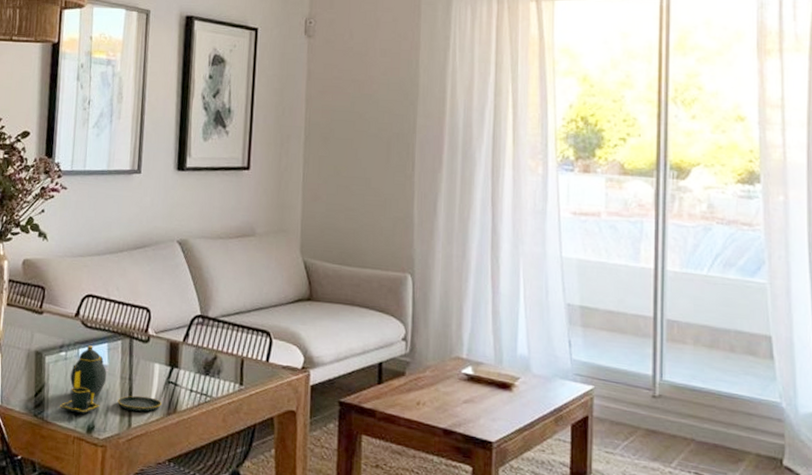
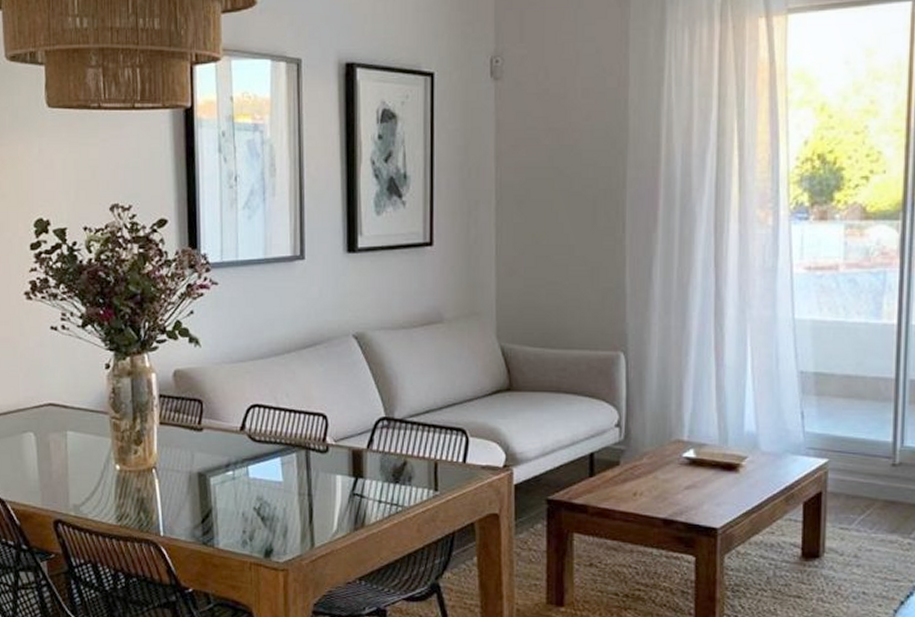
teapot: present [60,345,161,414] -> none [232,461,347,537]

